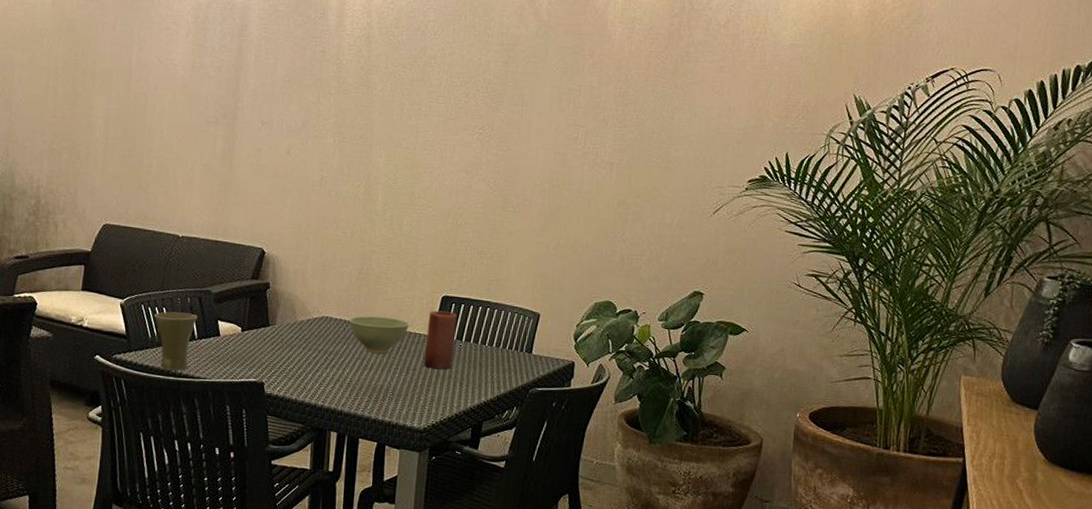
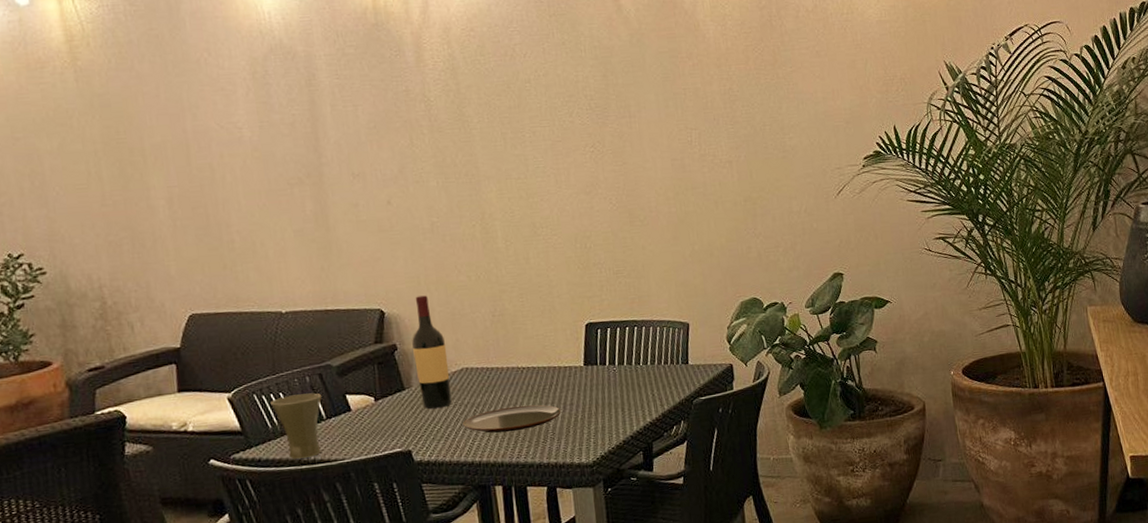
wine bottle: none [282,242,313,350] -> present [412,295,452,409]
plate: none [314,360,404,385] -> present [463,404,561,433]
bowl: present [348,316,410,354] -> none [491,355,558,397]
candle: present [424,310,457,370] -> none [576,338,610,400]

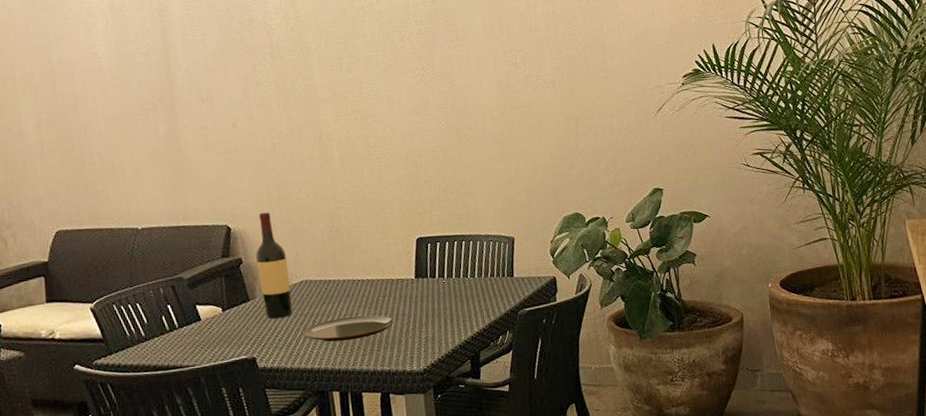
cup: present [270,393,321,459] -> none [128,303,174,365]

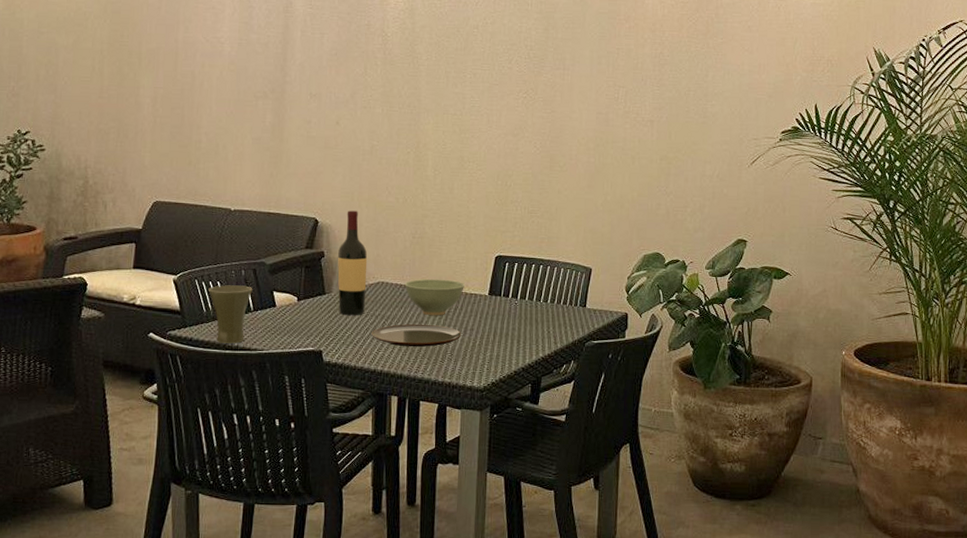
cup: none [128,303,174,365] -> present [208,285,252,344]
bowl: none [328,268,391,308] -> present [404,278,466,316]

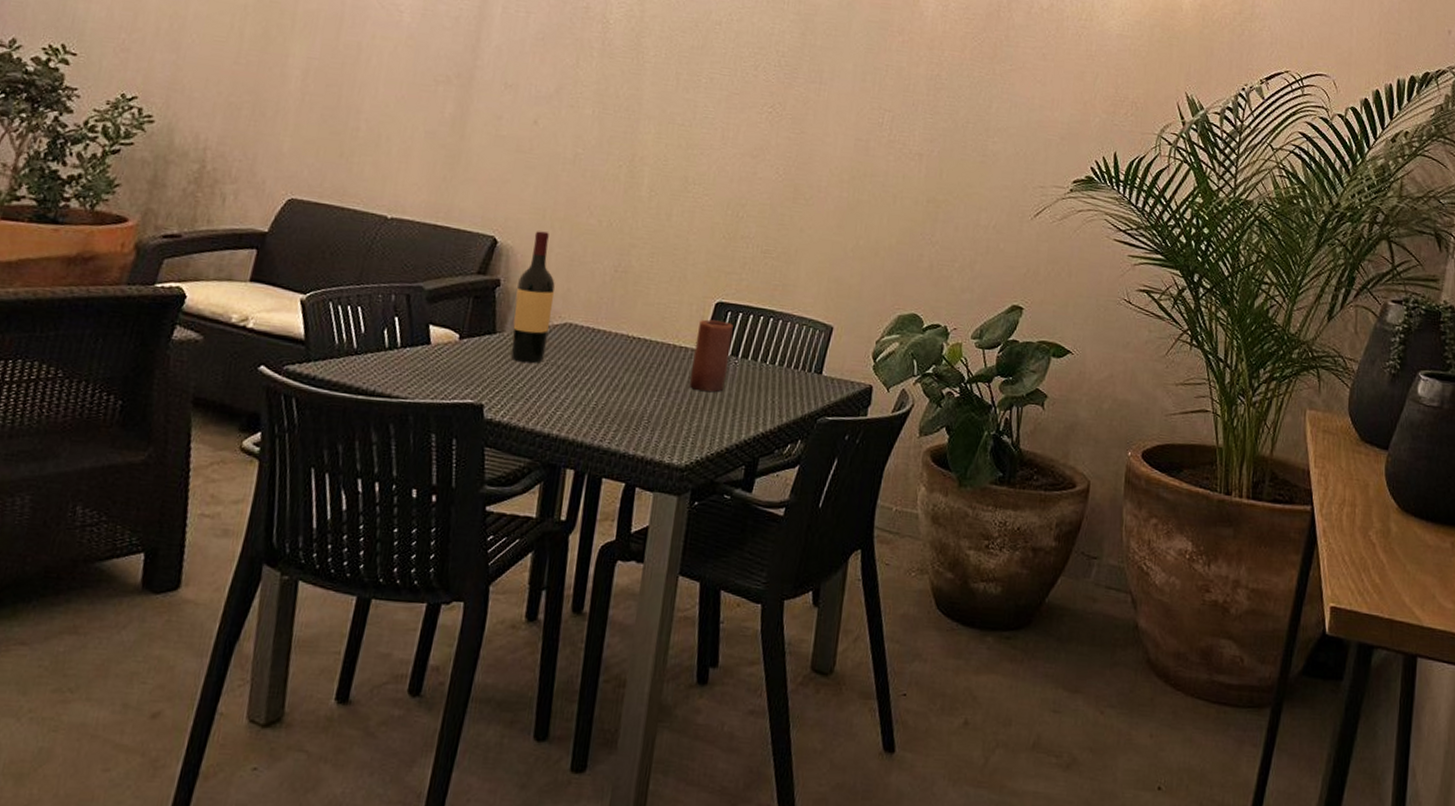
cup: present [208,285,252,344] -> none [345,311,403,388]
plate: present [372,323,462,347] -> none [549,378,664,410]
bowl: present [404,278,466,316] -> none [598,323,675,372]
candle: none [481,270,511,328] -> present [690,319,733,393]

